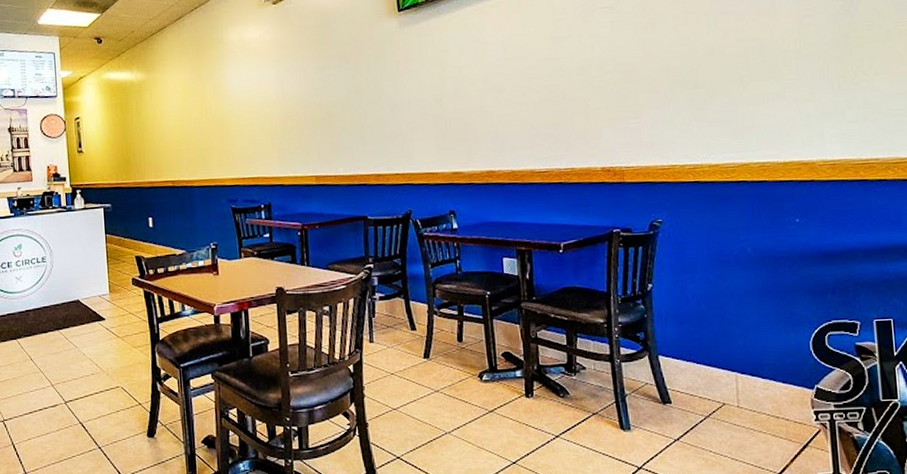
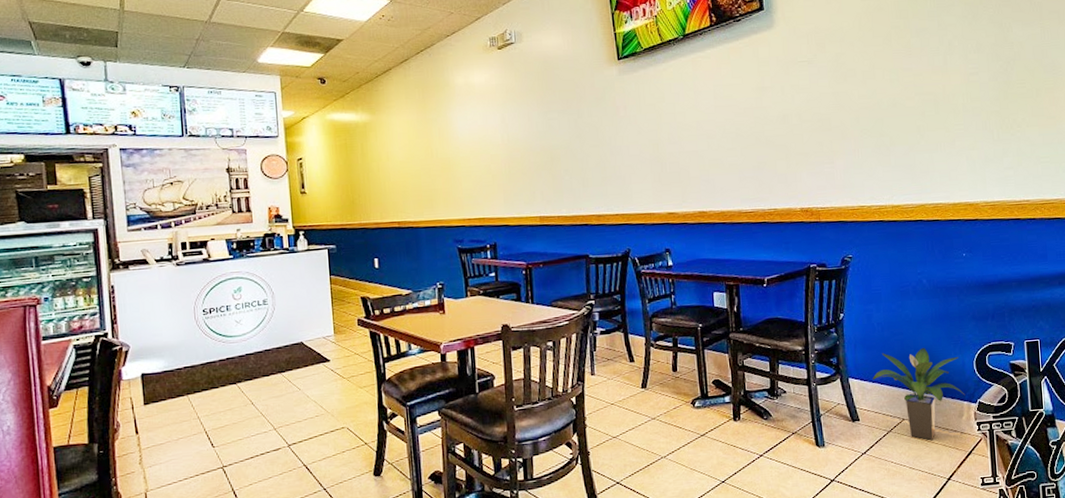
potted plant: none [686,325,800,430] -> present [872,348,965,441]

